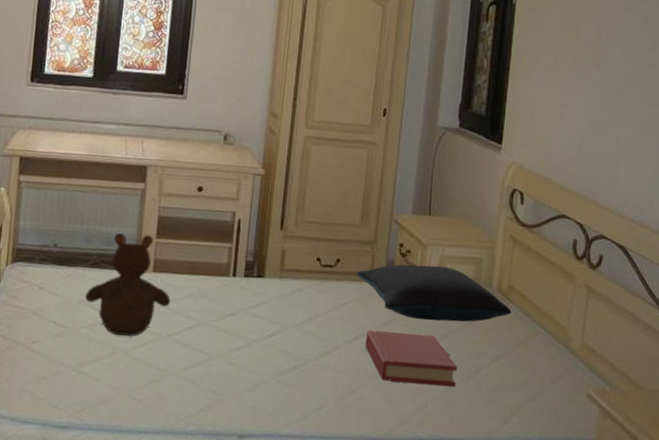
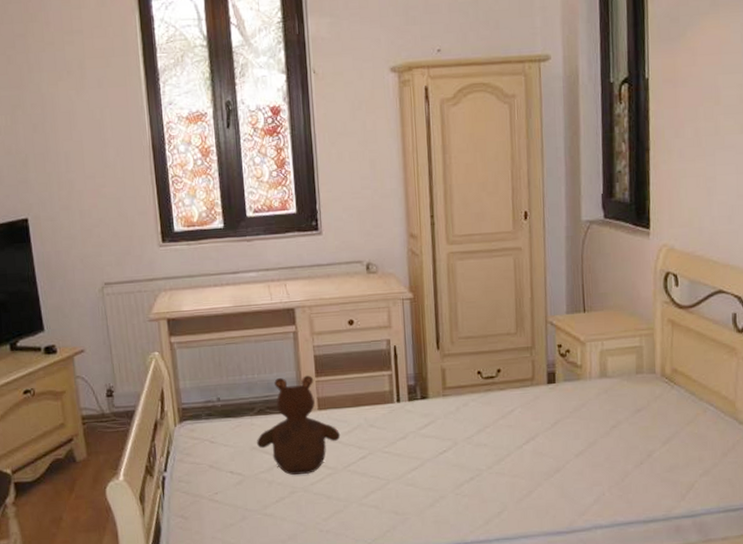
pillow: present [356,264,512,322] -> none [518,360,677,415]
hardback book: present [365,330,457,387] -> none [536,427,630,478]

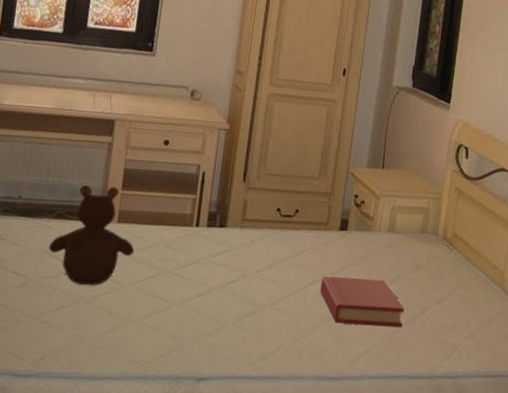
hardback book: none [536,427,630,478] -> present [320,276,404,328]

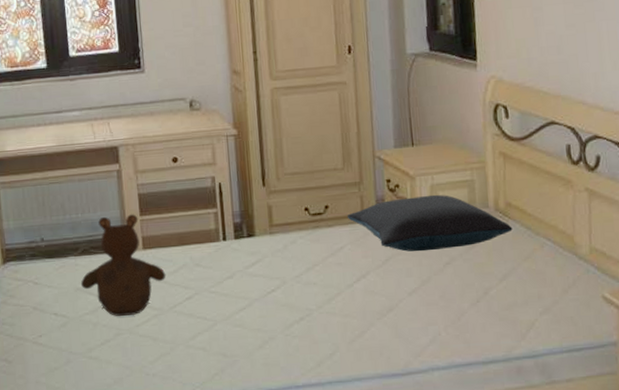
pillow: none [313,214,455,267] -> present [347,194,513,252]
hardback book: present [320,276,404,328] -> none [367,264,466,318]

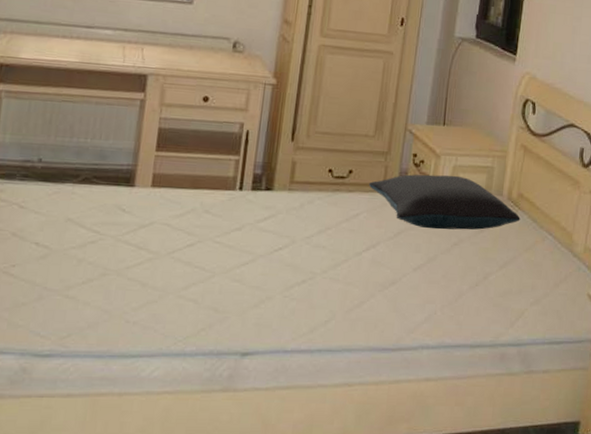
teddy bear: present [80,214,166,317] -> none [73,146,171,256]

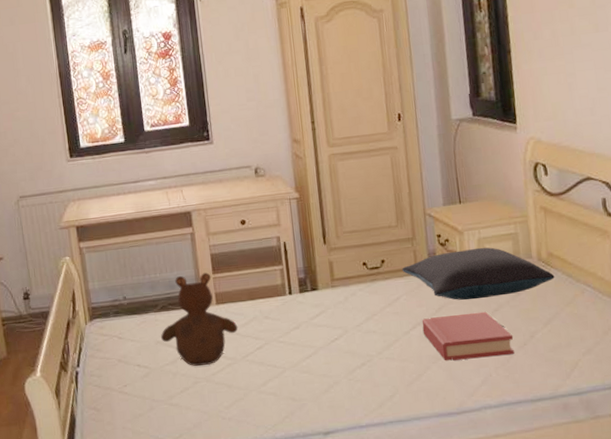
teddy bear: none [73,146,171,256] -> present [160,272,238,367]
hardback book: none [375,241,466,294] -> present [421,311,514,361]

